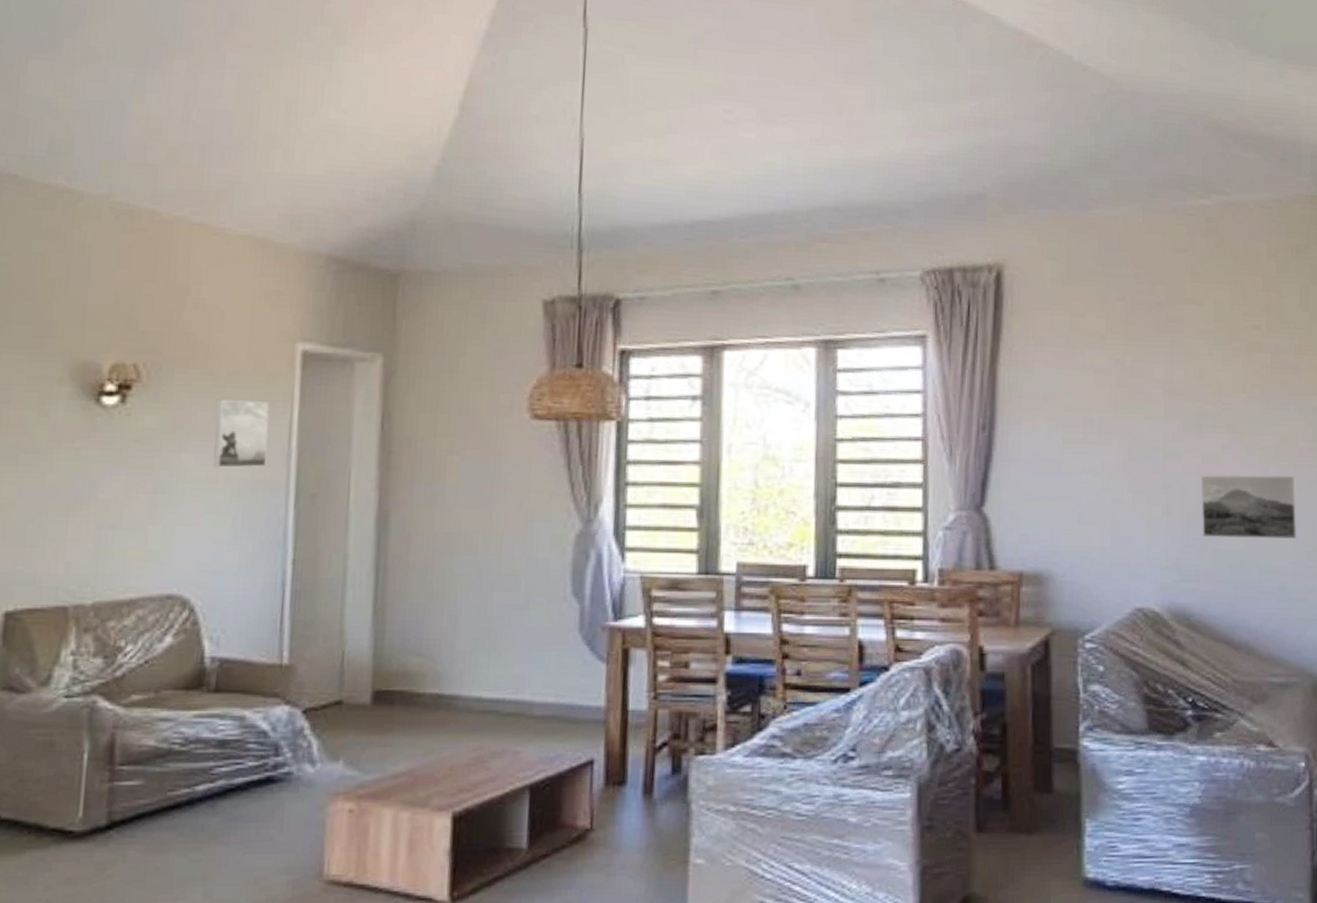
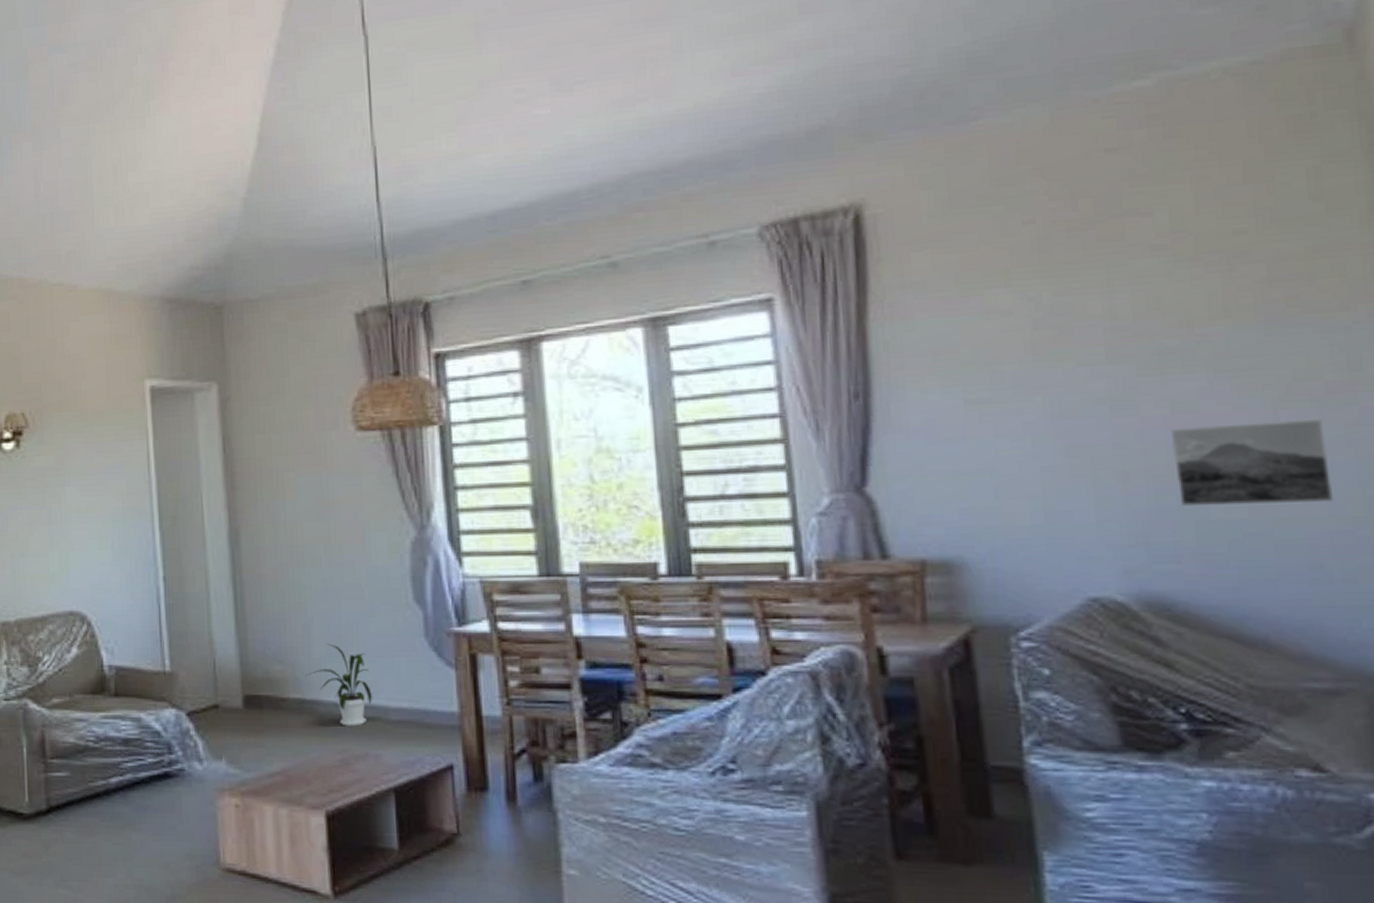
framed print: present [213,400,270,468] -> none [87,436,133,498]
house plant: none [446,636,517,723] -> present [305,644,372,727]

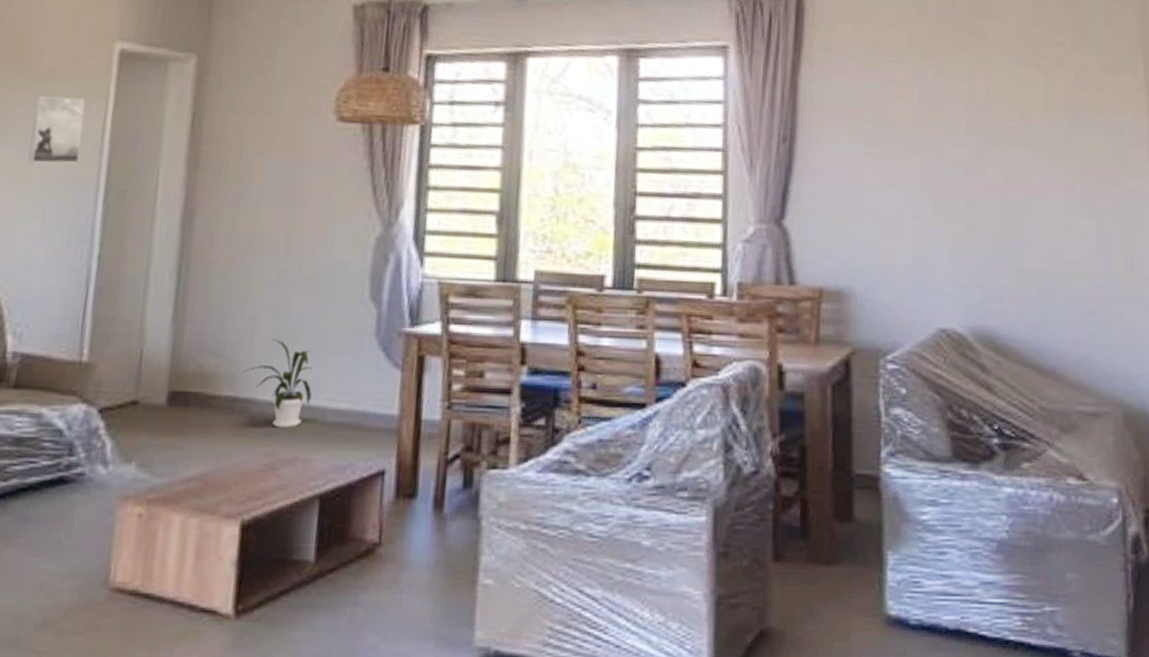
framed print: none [87,436,133,498] -> present [28,96,86,163]
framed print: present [1170,419,1333,506] -> none [1004,193,1104,261]

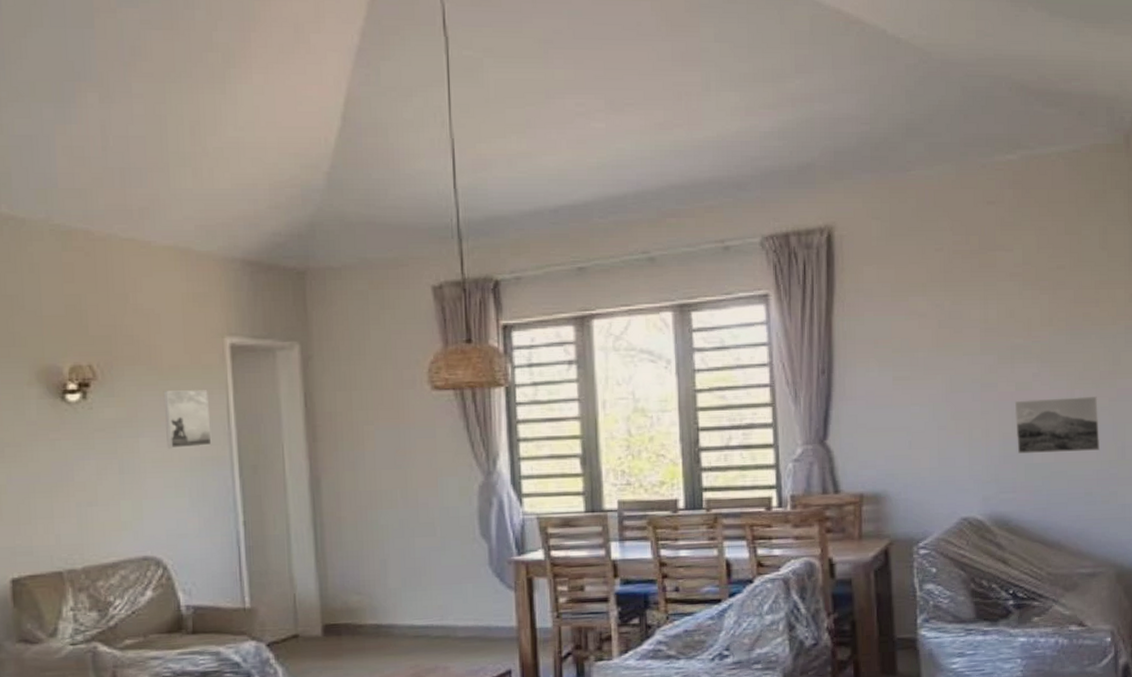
house plant: present [242,338,312,428] -> none [382,575,442,645]
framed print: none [1004,193,1104,261] -> present [1014,396,1099,454]

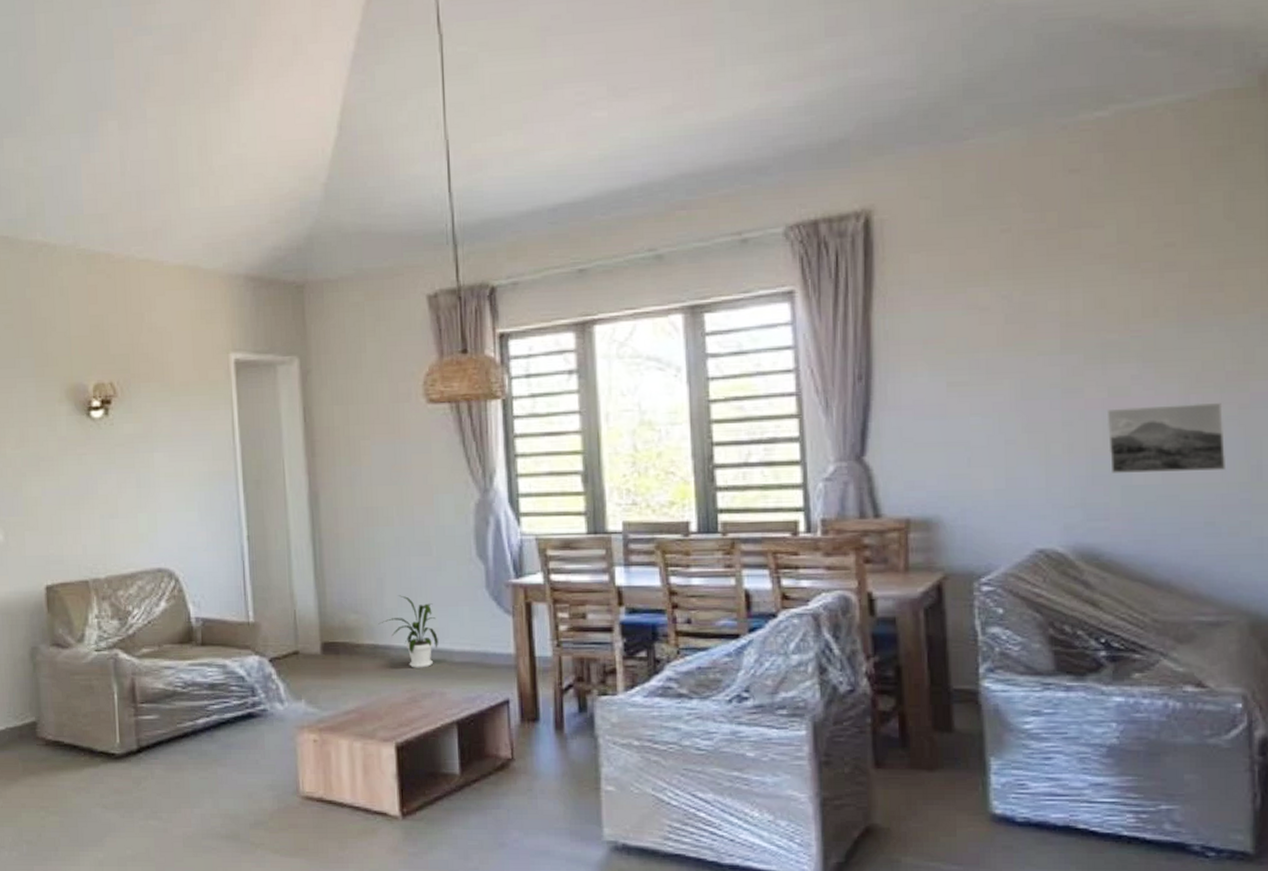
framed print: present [163,390,212,449] -> none [174,405,218,463]
house plant: none [382,575,442,645] -> present [378,595,438,668]

